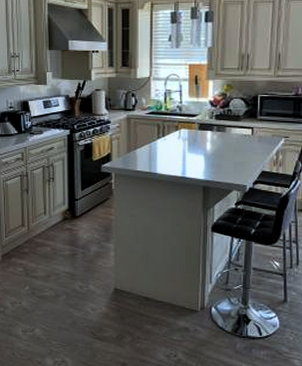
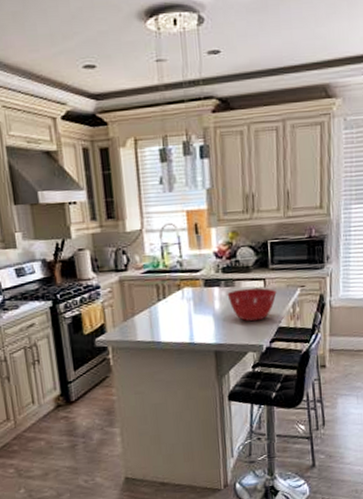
mixing bowl: none [218,134,263,164] -> present [227,288,277,322]

